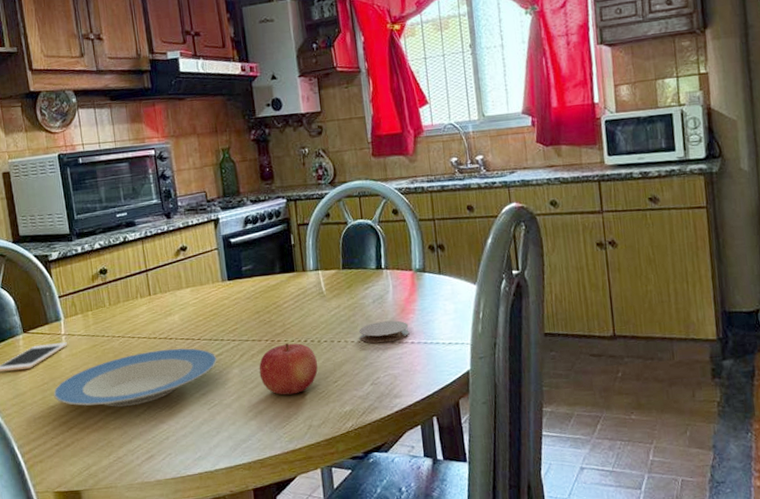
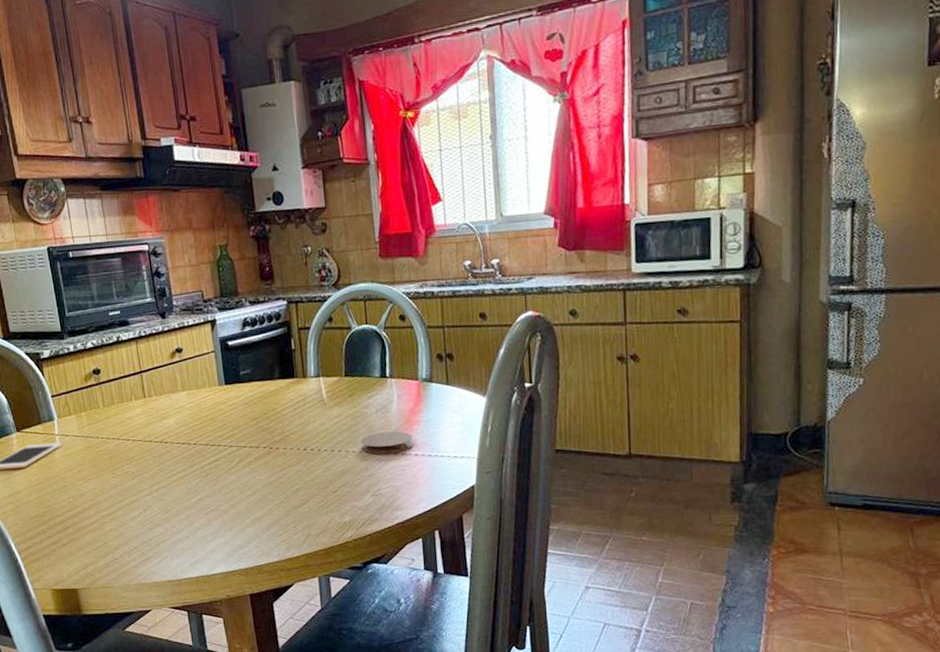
plate: present [53,348,217,408] -> none [48,452,214,510]
fruit: present [259,342,318,395] -> none [256,450,318,503]

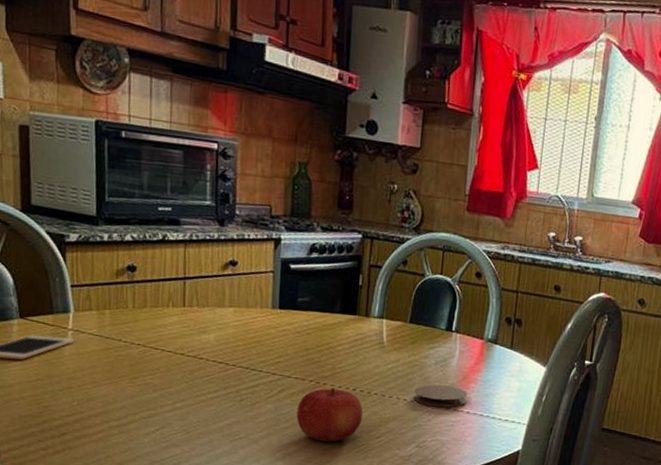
fruit: none [256,450,318,503] -> present [296,387,363,442]

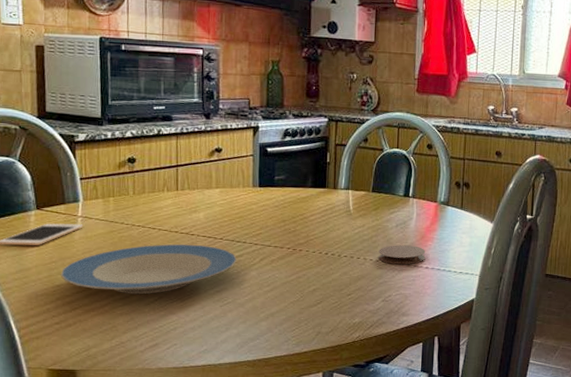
plate: none [47,367,251,423] -> present [60,244,237,295]
fruit: present [296,387,363,442] -> none [277,253,335,302]

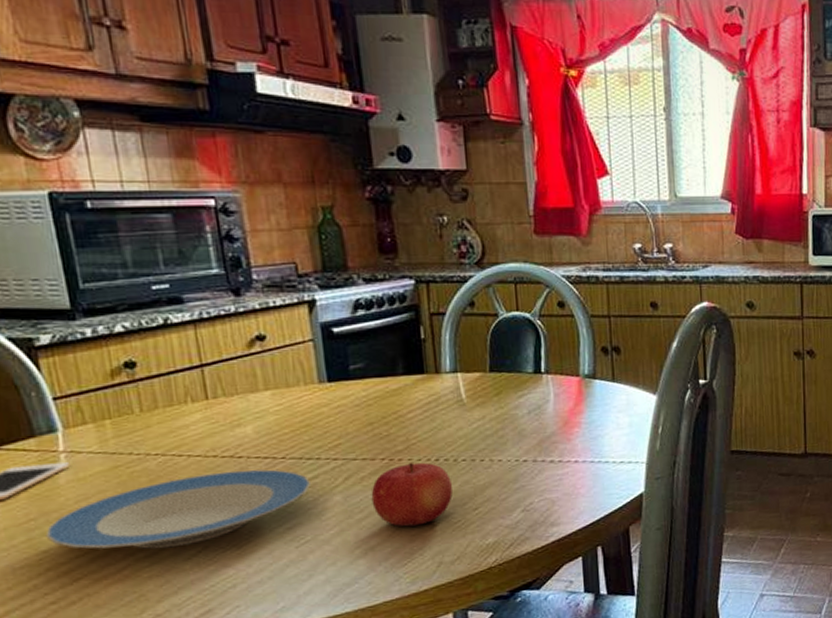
fruit: none [277,253,335,302] -> present [371,461,453,527]
coaster: present [378,245,426,265] -> none [509,435,573,463]

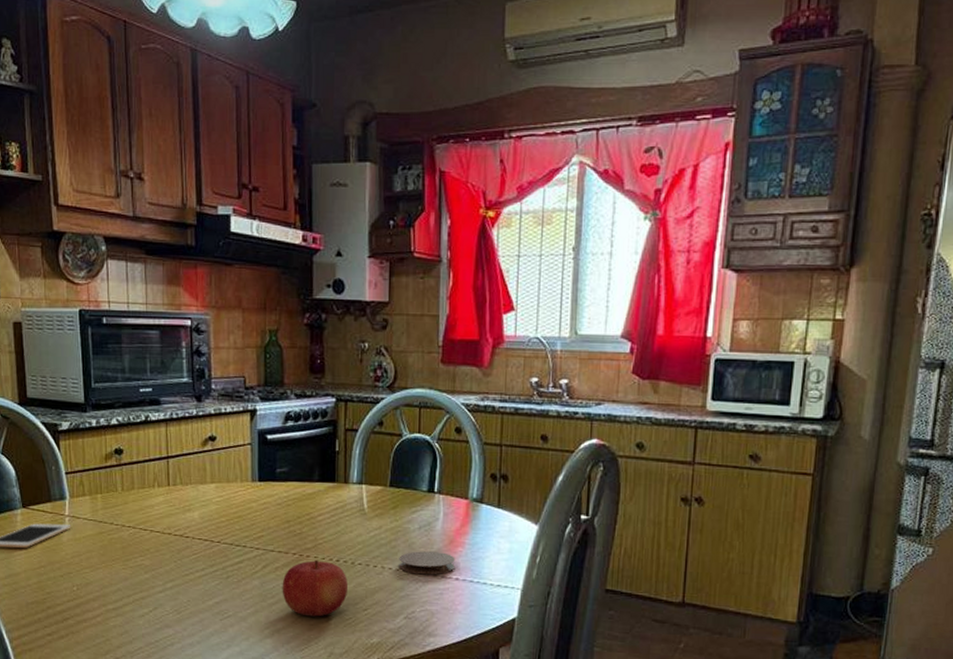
plate: present [45,469,310,549] -> none [50,547,236,605]
coaster: none [509,435,573,463] -> present [399,551,455,575]

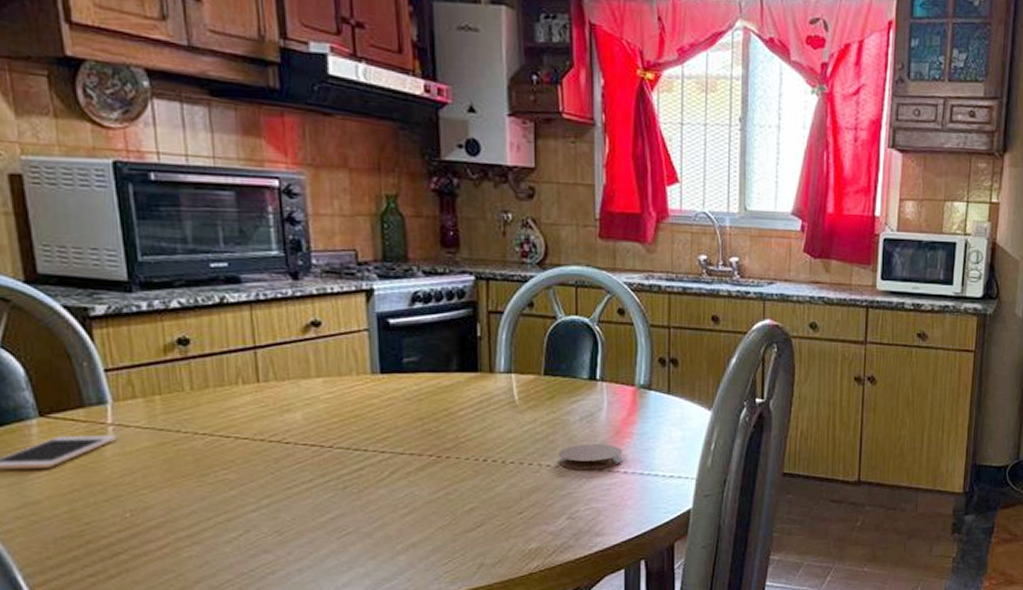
fruit: present [282,559,349,617] -> none [416,460,500,526]

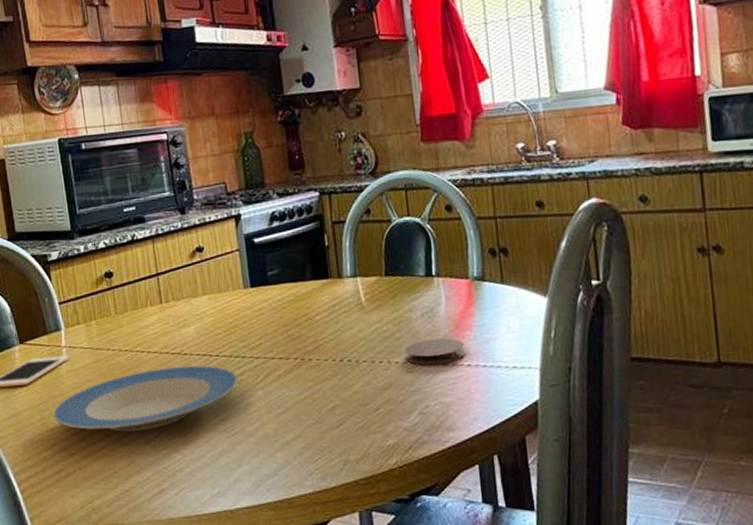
plate: none [88,456,356,530] -> present [52,365,238,433]

